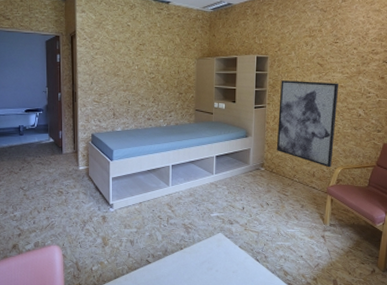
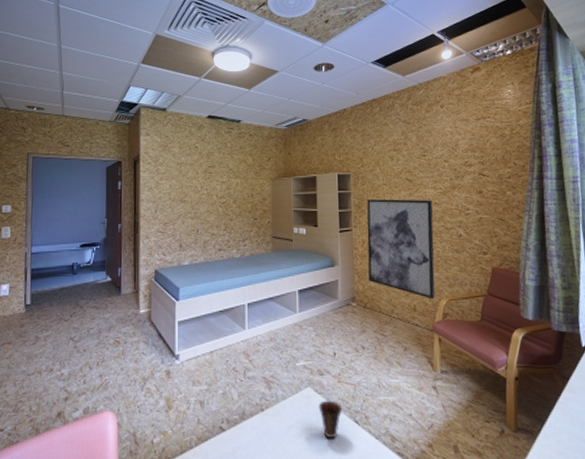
cup: none [227,243,247,272] -> present [318,400,343,439]

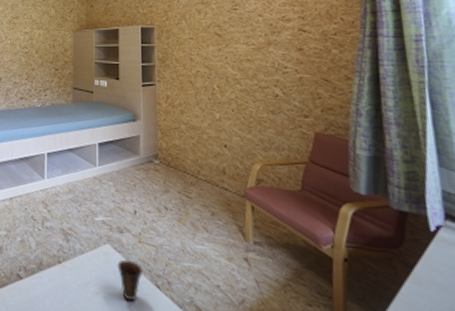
wall art: present [367,199,435,300] -> none [171,54,247,163]

